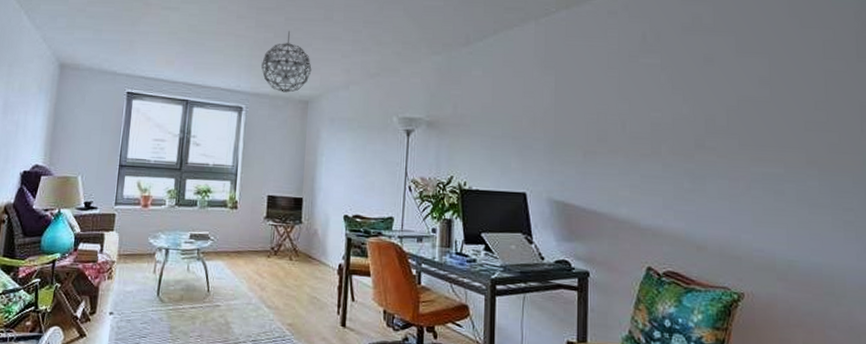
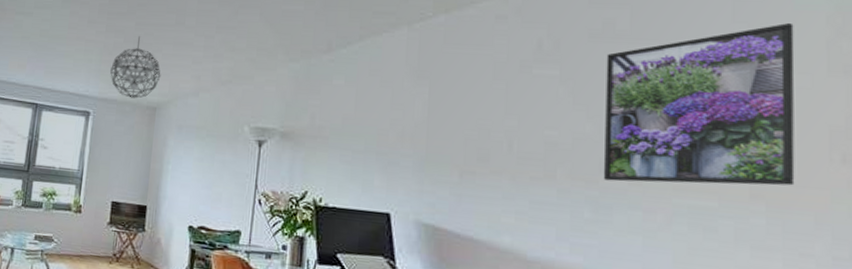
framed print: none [696,18,838,155] -> present [603,23,795,186]

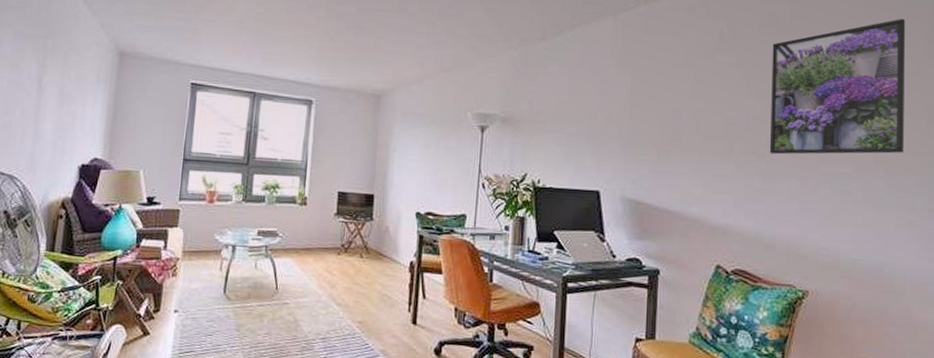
pendant light: present [110,36,161,99] -> none [332,22,385,86]

